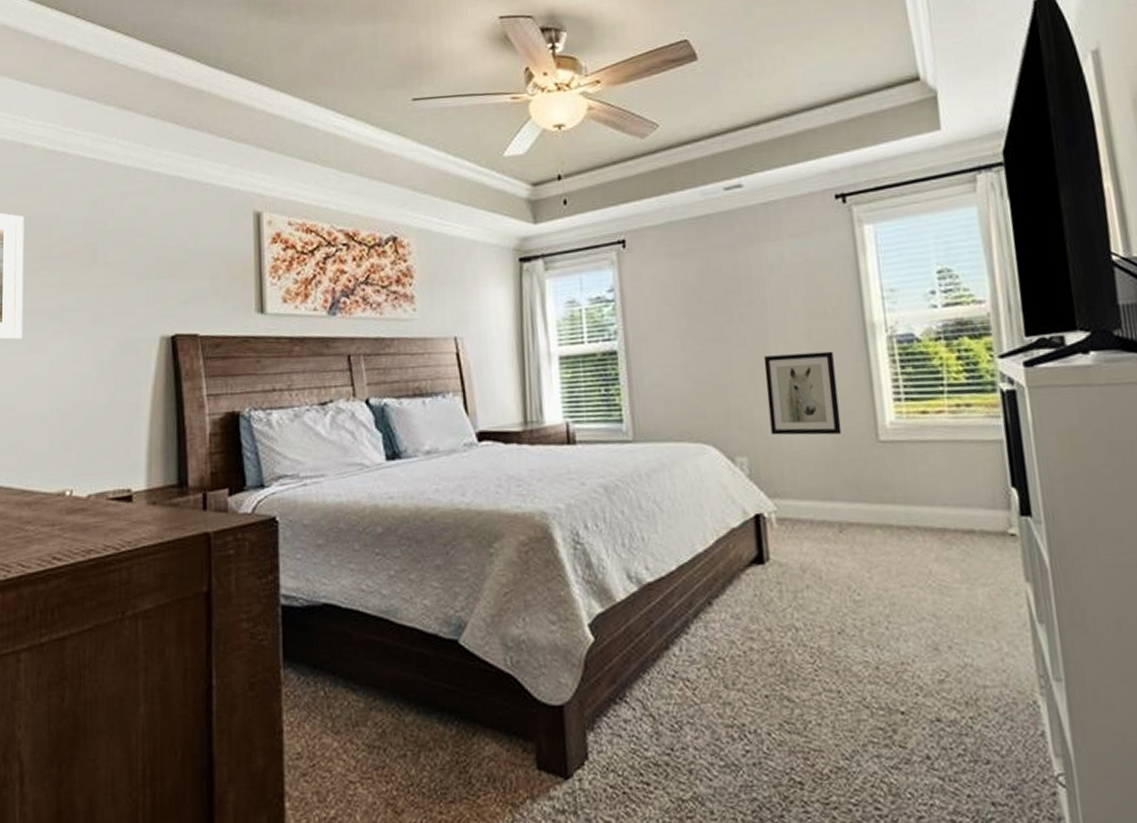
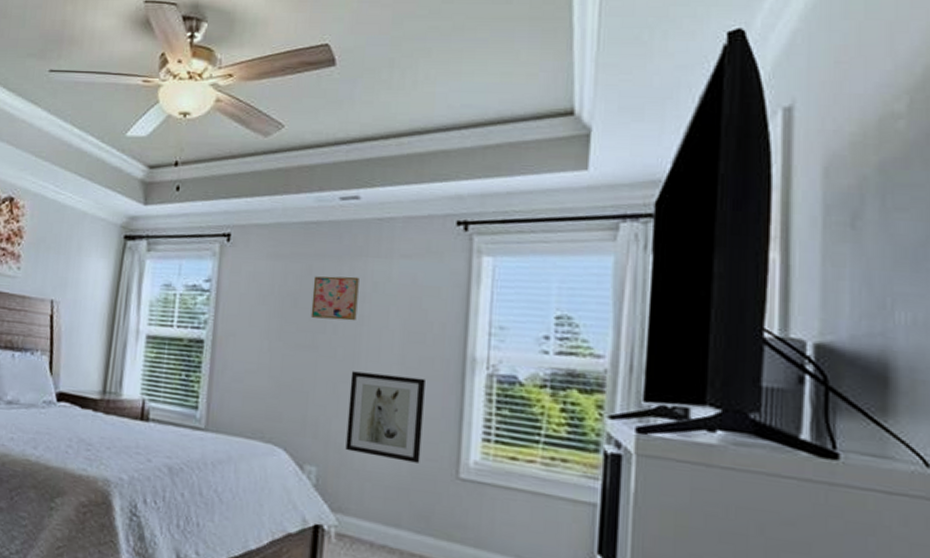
wall art: none [712,263,760,310] -> present [310,276,359,321]

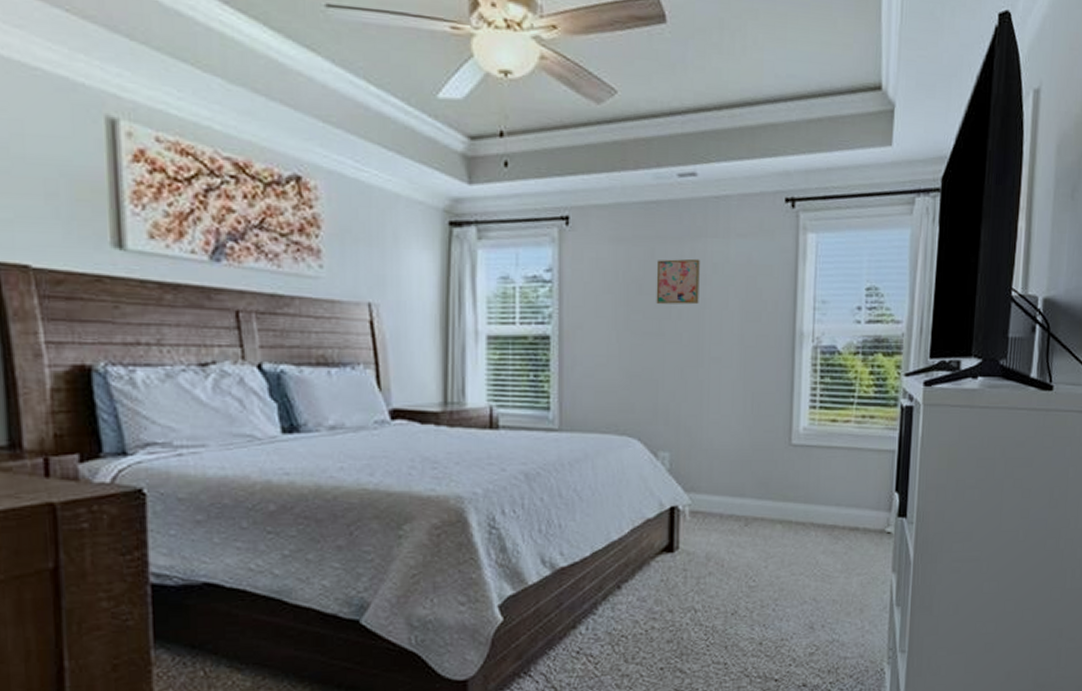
wall art: present [345,371,425,463] -> none [695,355,762,436]

